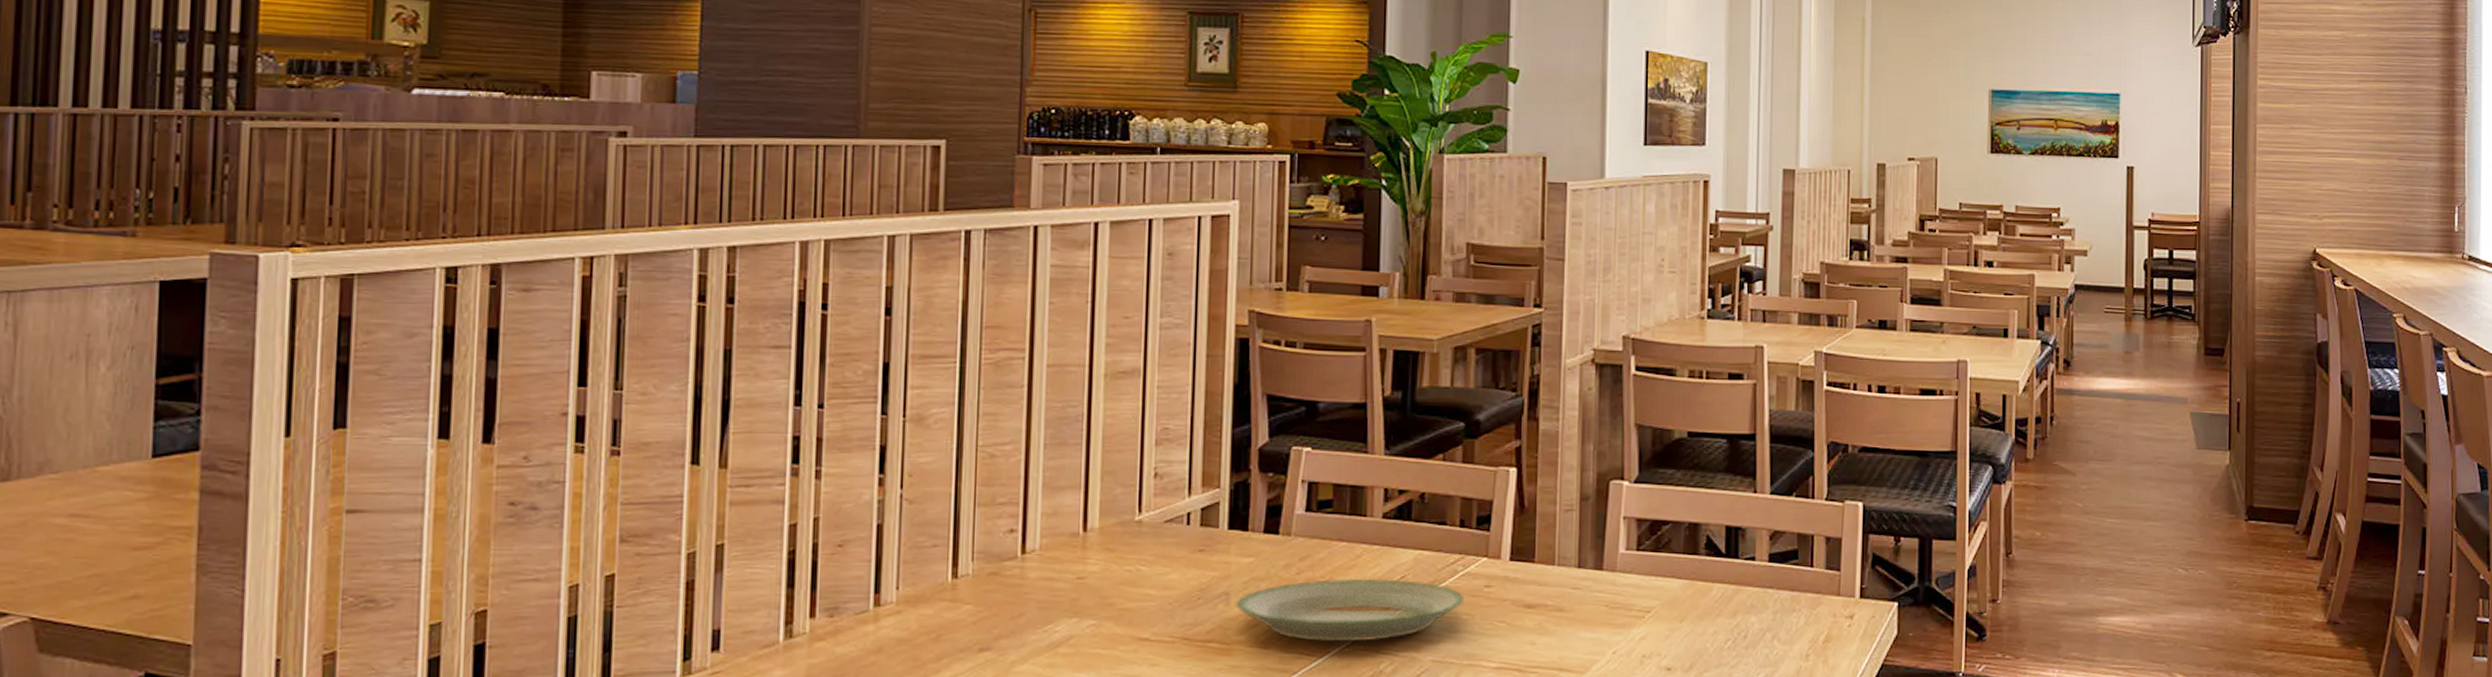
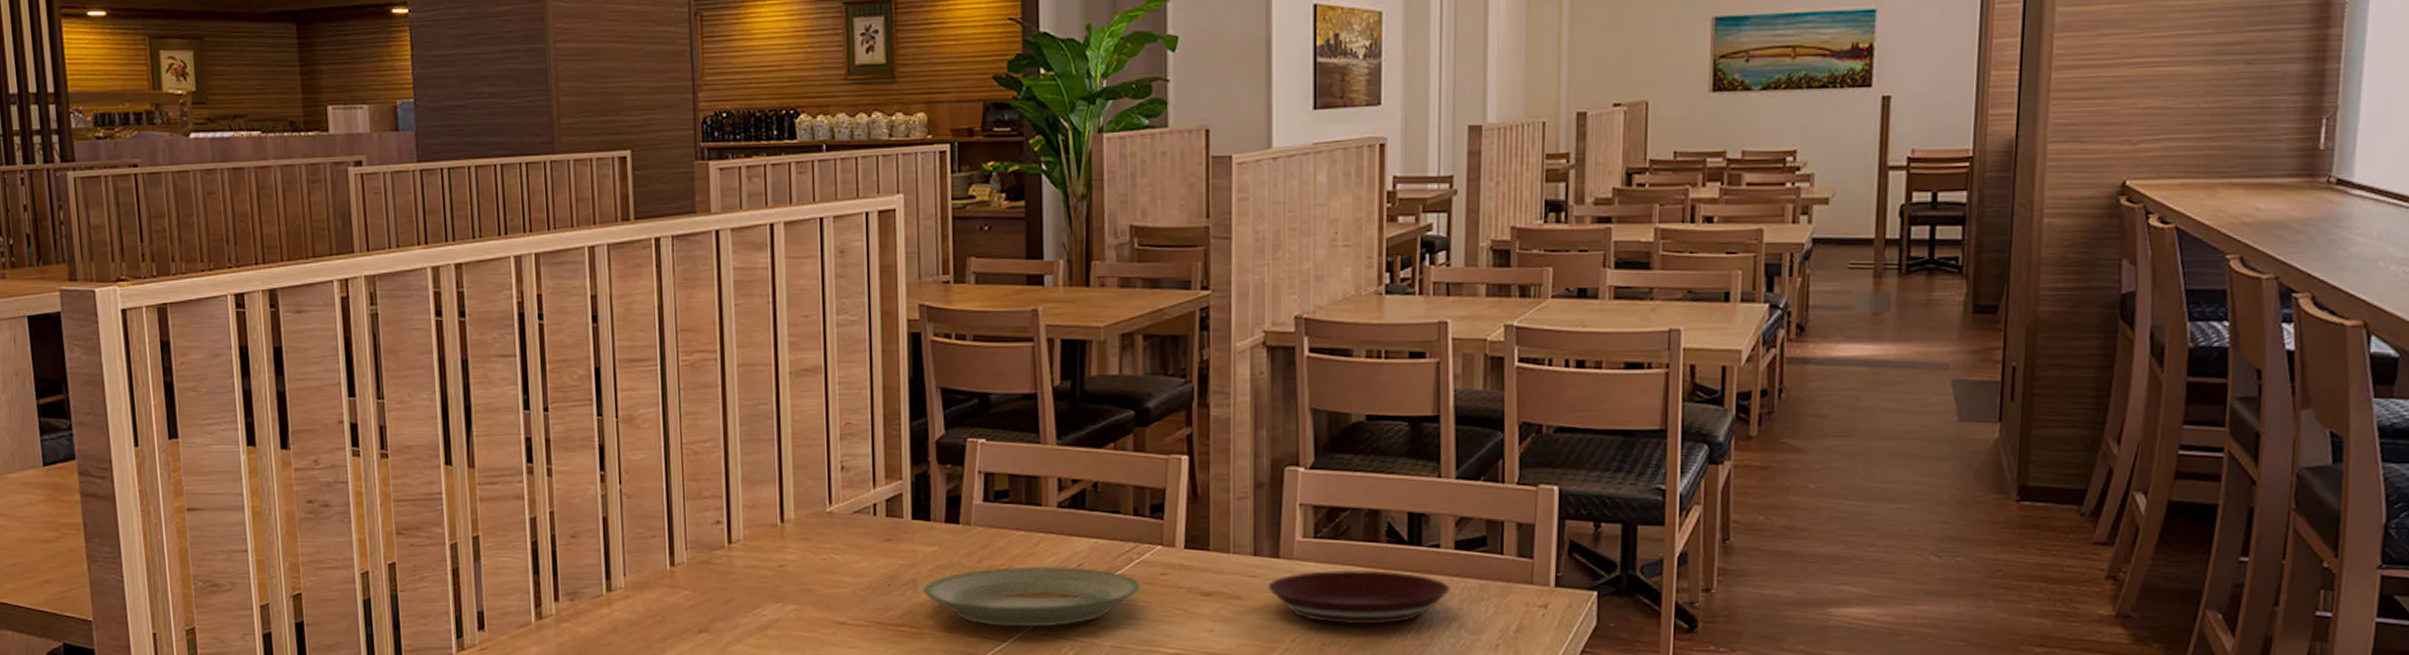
plate: none [1592,581,1764,637] -> present [1268,569,1450,625]

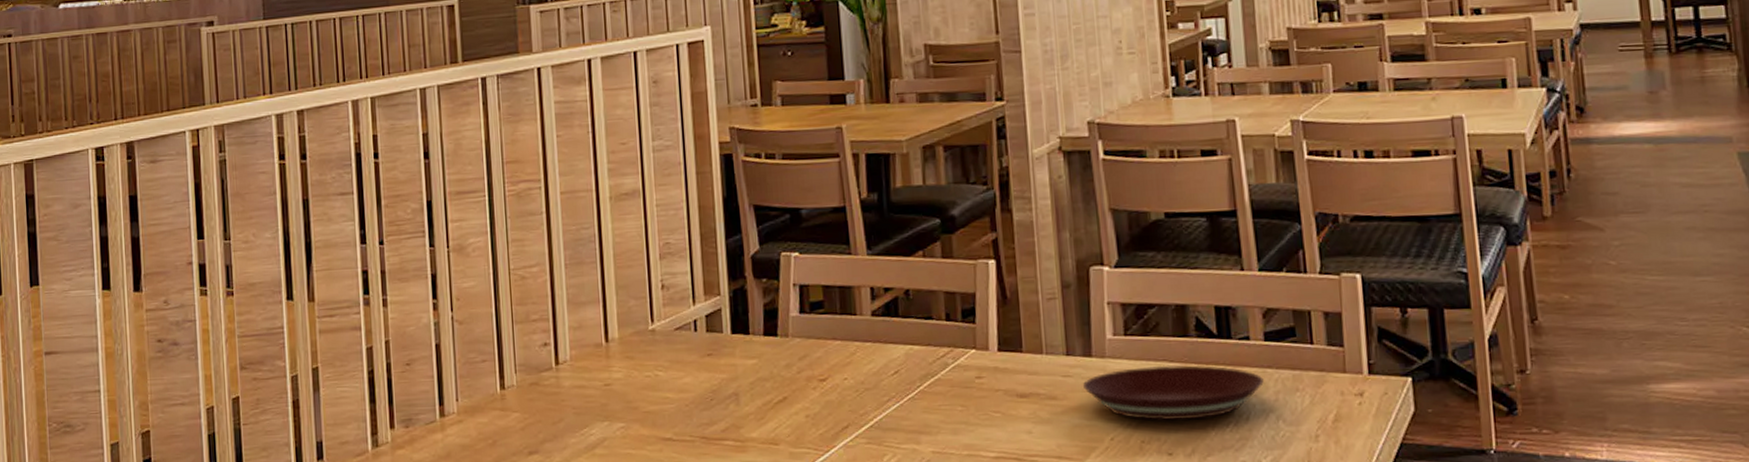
plate: present [923,566,1141,627] -> none [745,374,958,436]

